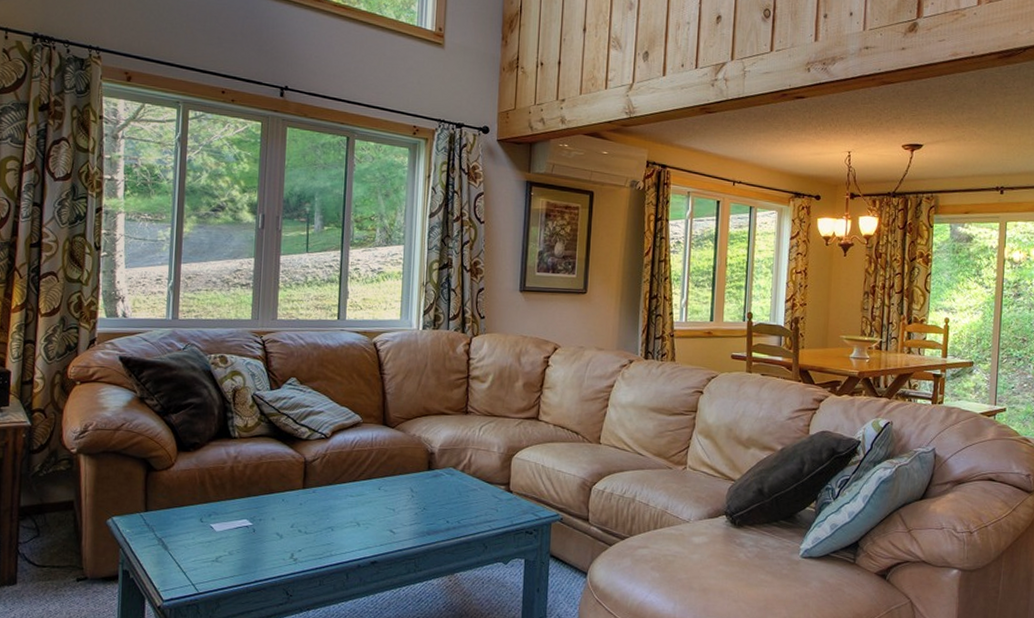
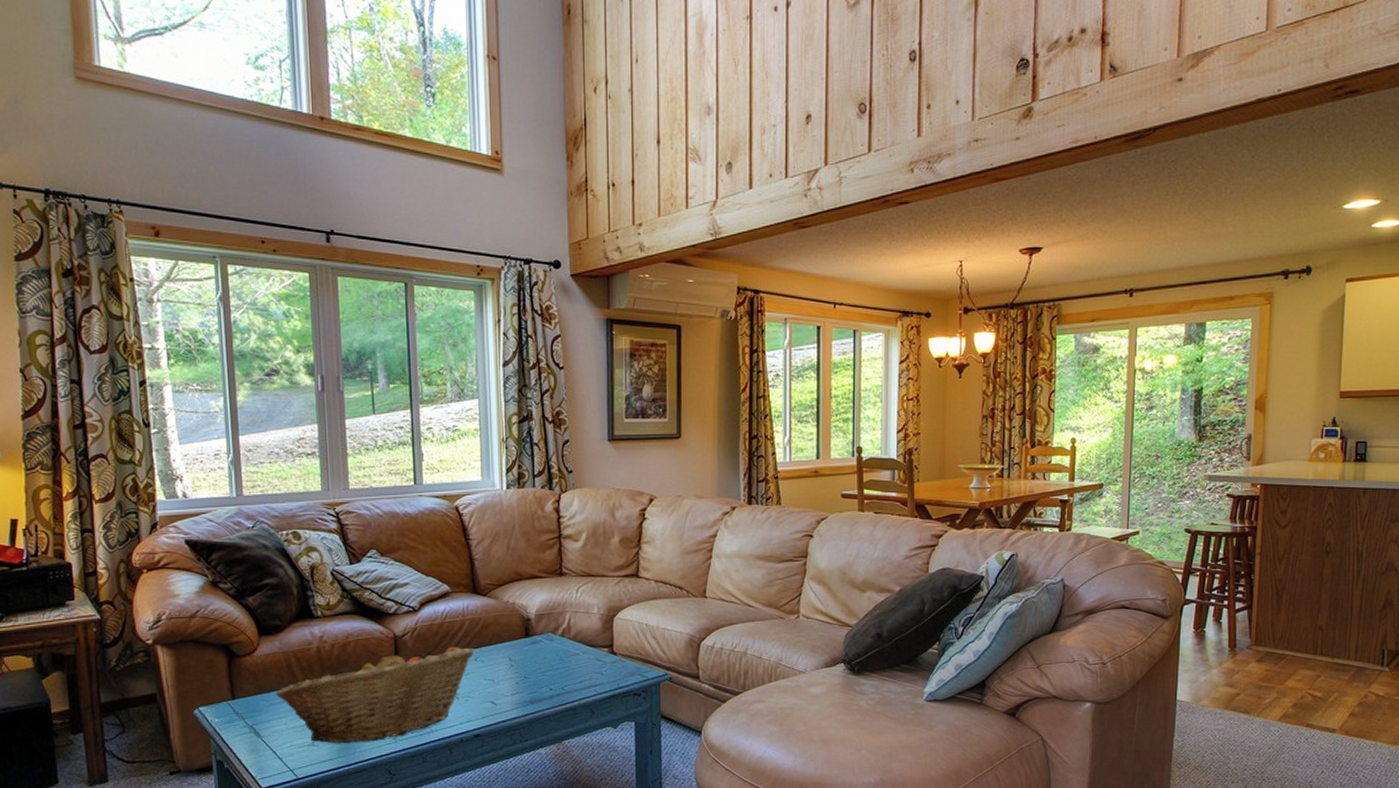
fruit basket: none [187,474,379,562] -> present [276,646,475,744]

